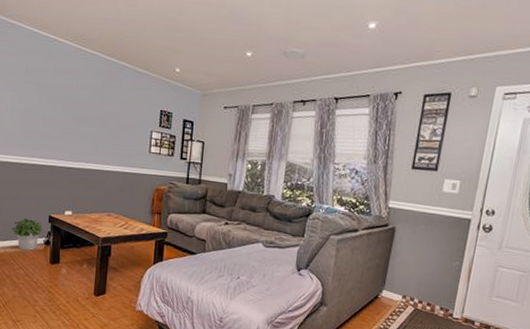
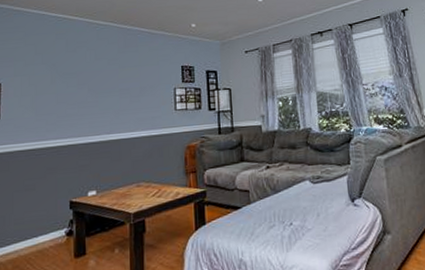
potted plant: present [12,218,43,251] -> none [26,209,63,249]

